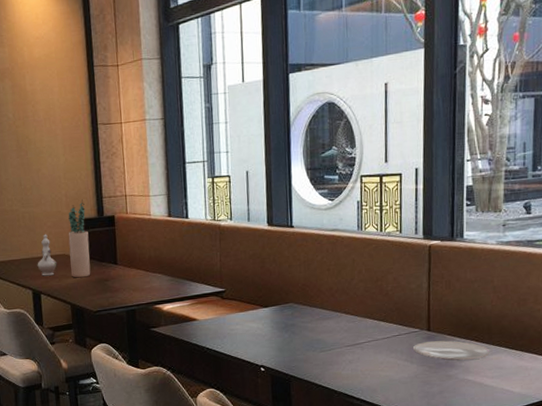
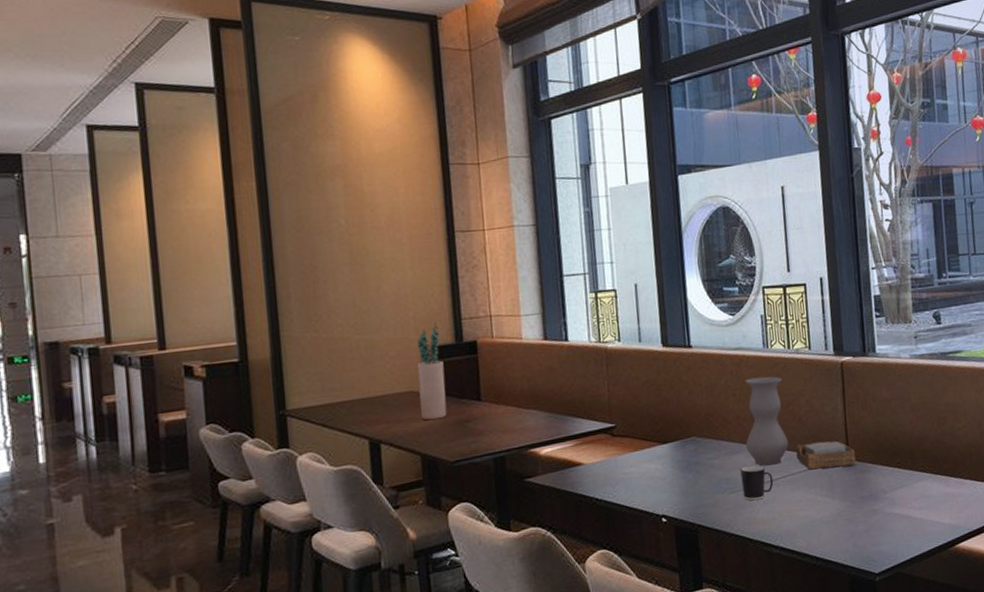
ewer: present [37,234,58,276] -> none [375,366,403,421]
mug: none [330,330,359,360] -> present [740,465,774,501]
vase: none [336,255,375,331] -> present [745,376,789,466]
napkin holder: none [380,314,436,337] -> present [795,441,856,470]
plate: present [412,340,490,361] -> none [832,469,915,492]

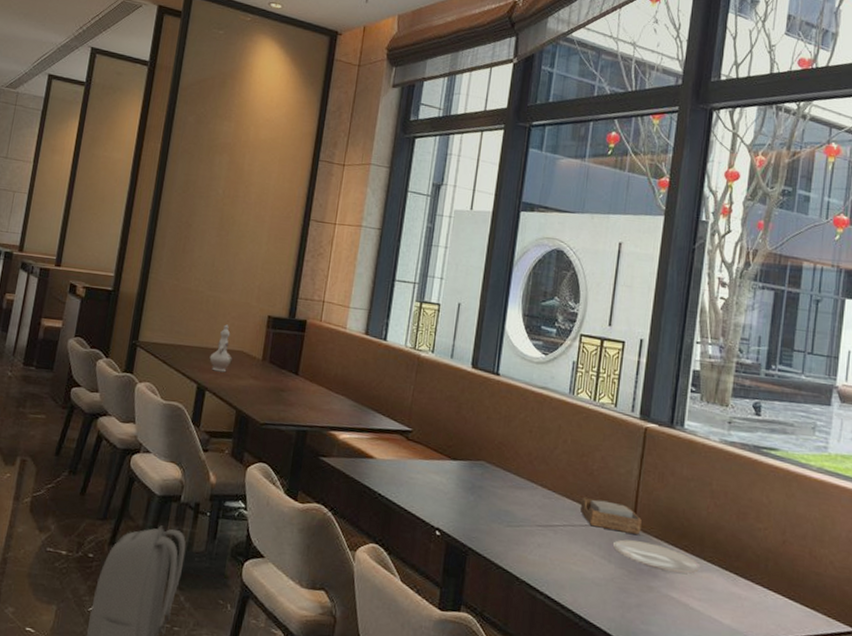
ewer: none [375,366,403,421] -> present [209,324,232,373]
vase: present [417,322,447,421] -> none [244,295,277,383]
mug: present [740,465,774,501] -> none [519,504,553,541]
vase: present [745,376,789,466] -> none [531,419,582,511]
plate: none [832,469,915,492] -> present [612,539,701,574]

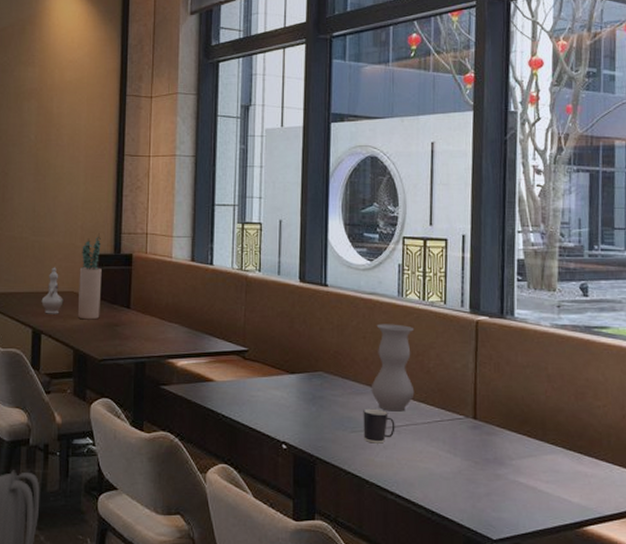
vase: none [244,295,277,383] -> present [77,233,102,320]
mug: none [519,504,553,541] -> present [363,408,395,444]
vase: none [531,419,582,511] -> present [371,324,415,412]
napkin holder: present [579,497,642,536] -> none [420,396,483,427]
plate: present [612,539,701,574] -> none [456,432,545,458]

